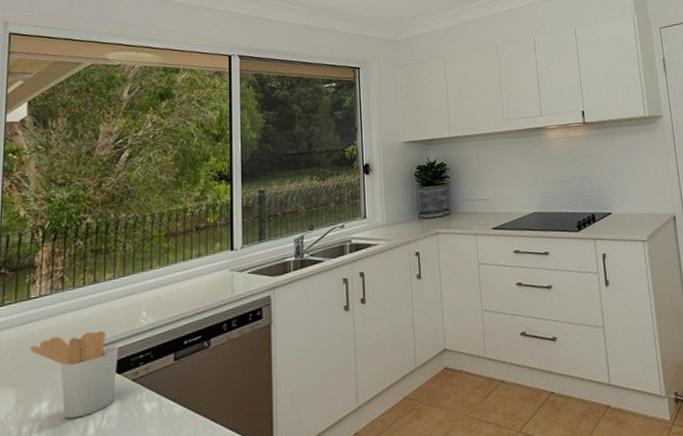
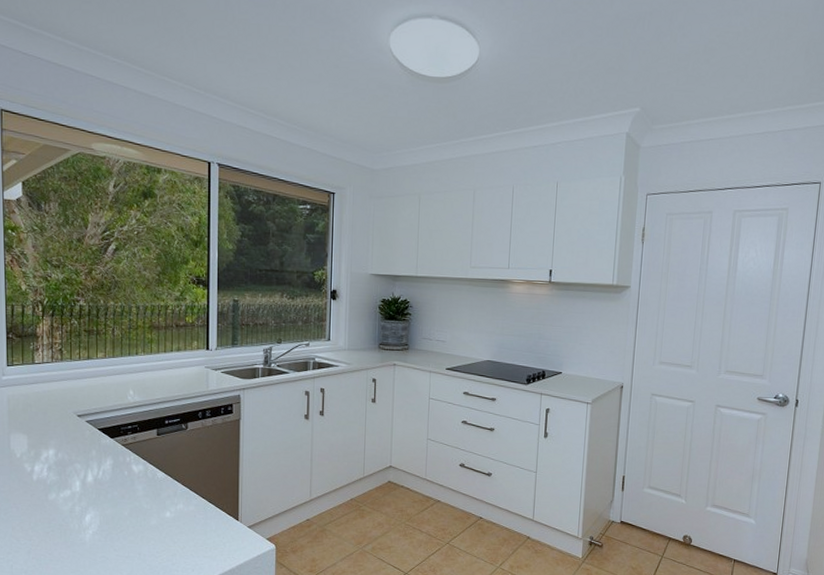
utensil holder: present [30,330,119,419] -> none [37,398,111,467]

